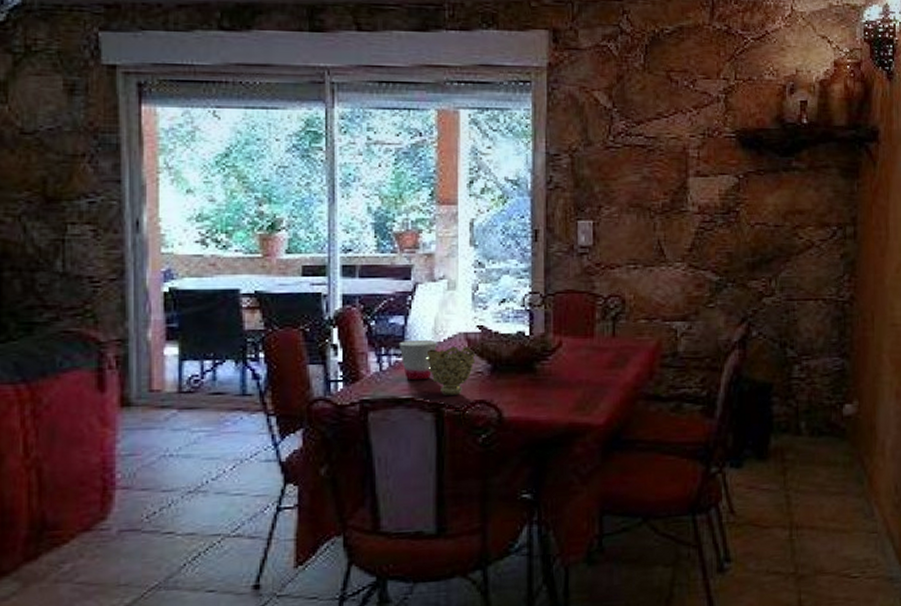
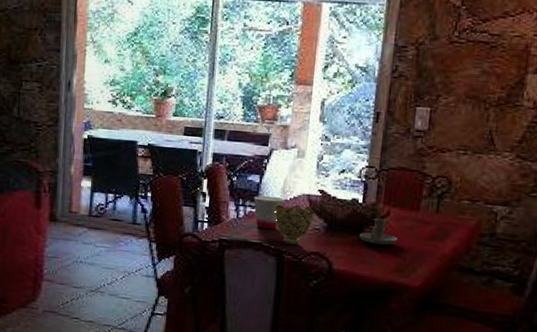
candle holder: none [531,350,574,382] -> present [360,217,398,246]

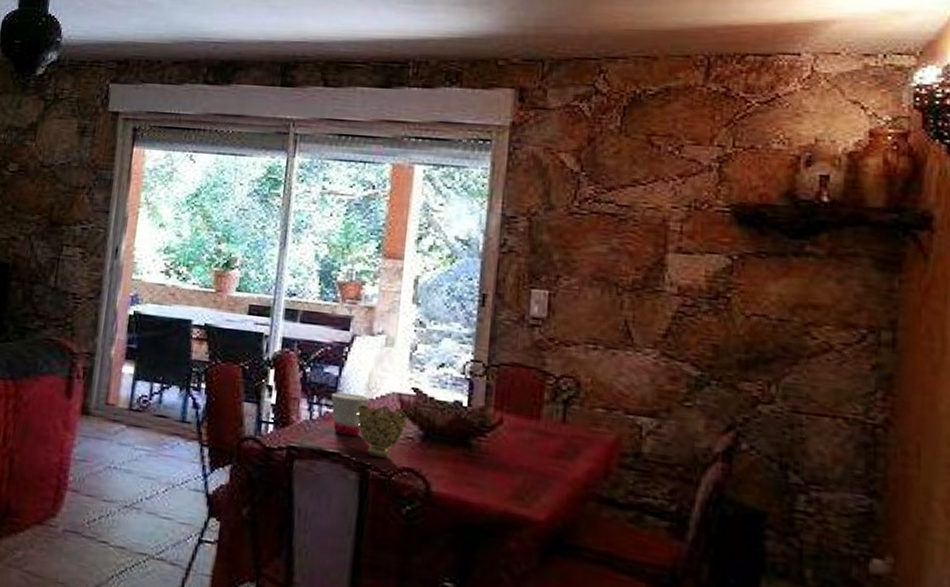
candle holder: present [360,217,398,246] -> none [465,426,514,464]

